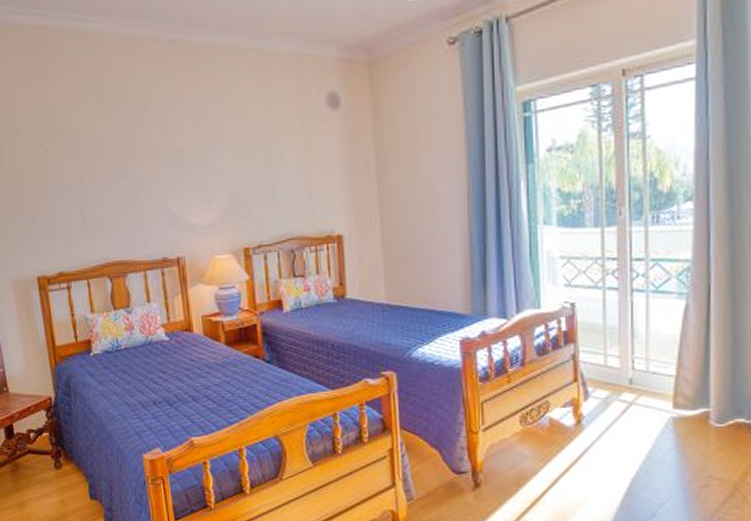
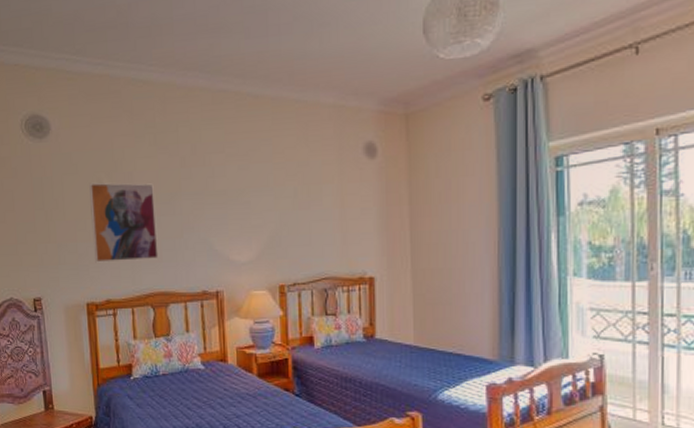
wall art: none [31,144,113,233] -> present [89,182,159,263]

